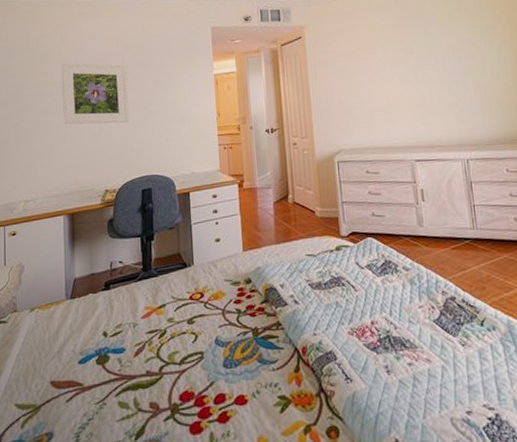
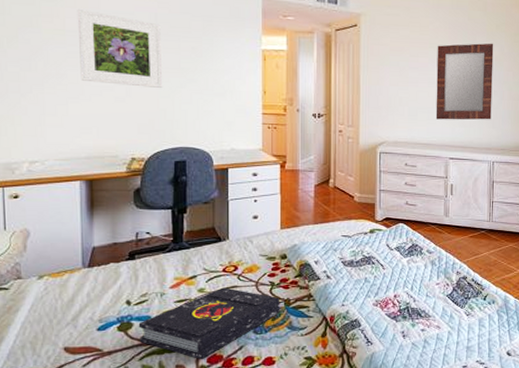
book: none [114,316,248,396] -> present [138,287,279,359]
home mirror: none [386,32,458,120] -> present [435,43,494,120]

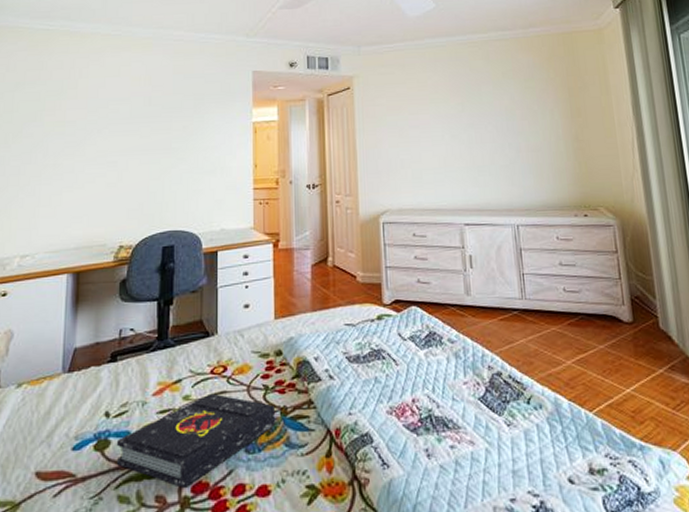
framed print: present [77,9,163,88] -> none [76,100,154,171]
home mirror: present [435,43,494,120] -> none [438,92,509,181]

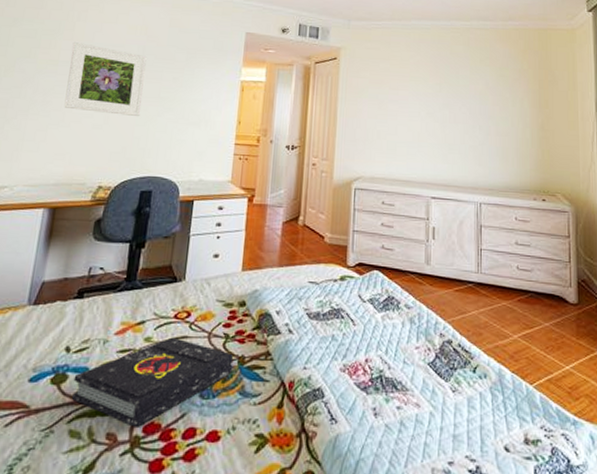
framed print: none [76,100,154,171] -> present [64,42,147,116]

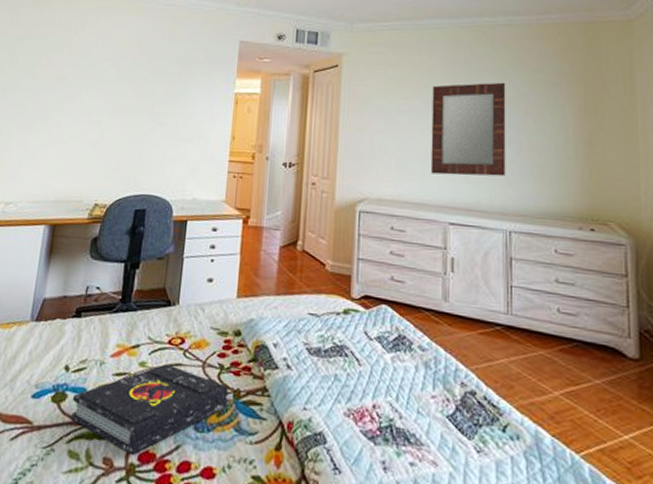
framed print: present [64,42,147,116] -> none [63,58,140,132]
home mirror: none [416,77,478,157] -> present [430,82,506,177]

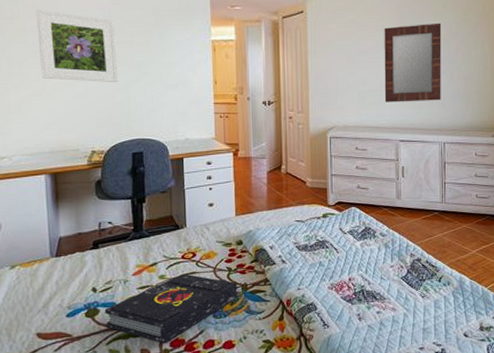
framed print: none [63,58,140,132] -> present [36,10,119,82]

